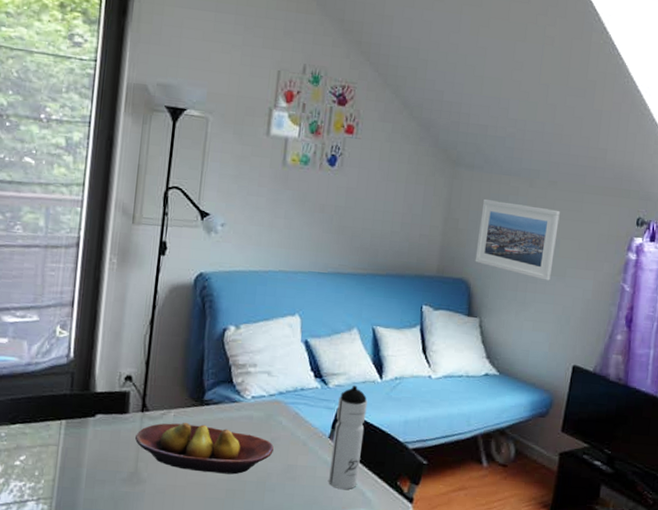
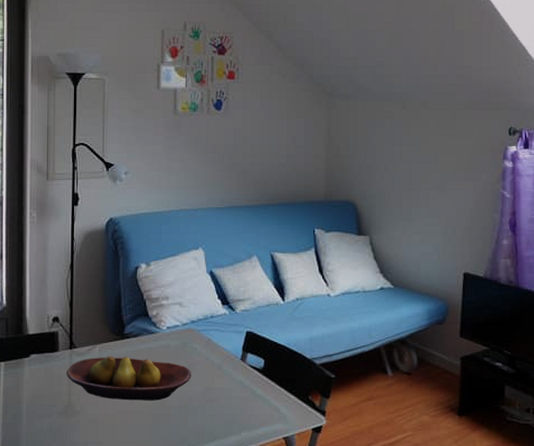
water bottle: present [328,385,368,489] -> none [245,308,273,407]
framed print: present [475,198,560,281] -> none [359,124,434,195]

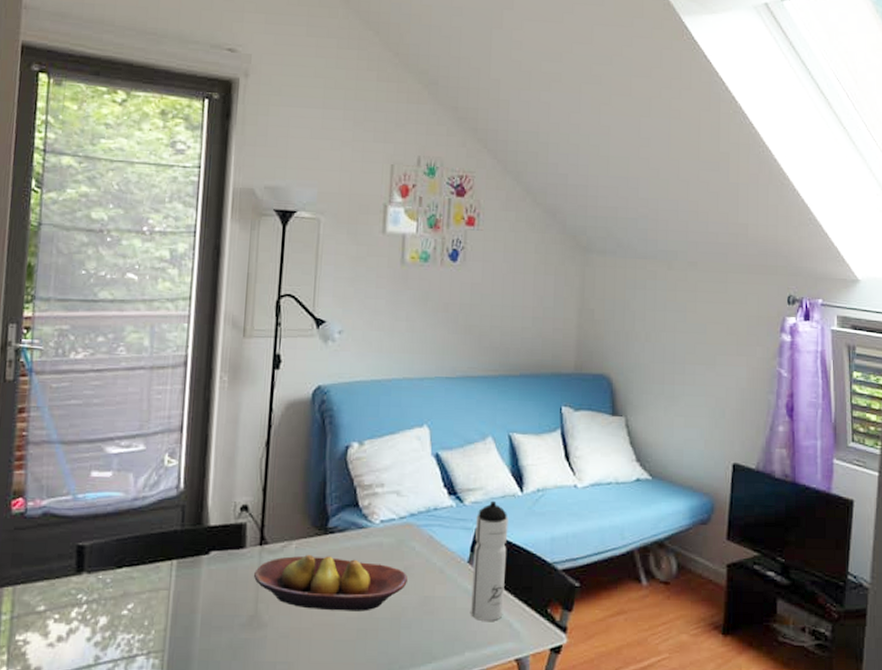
water bottle: none [245,308,273,407] -> present [471,500,508,621]

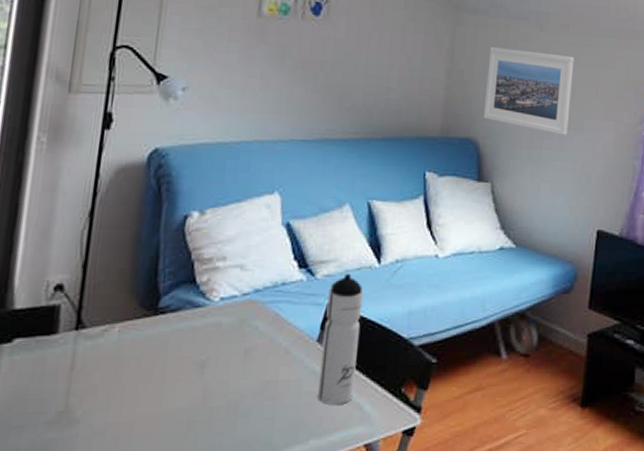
fruit bowl: present [253,554,407,611] -> none [65,338,248,402]
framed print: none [615,285,703,370] -> present [483,46,574,135]

